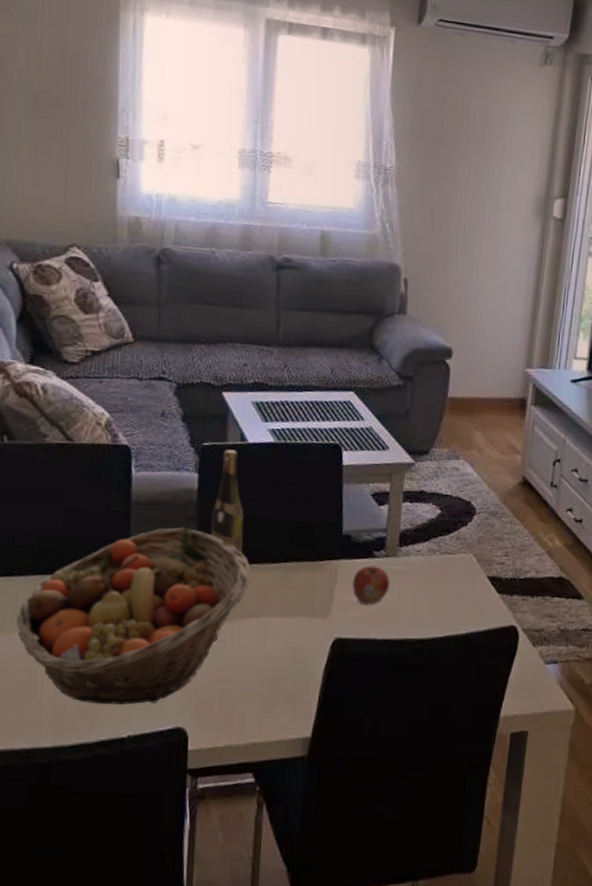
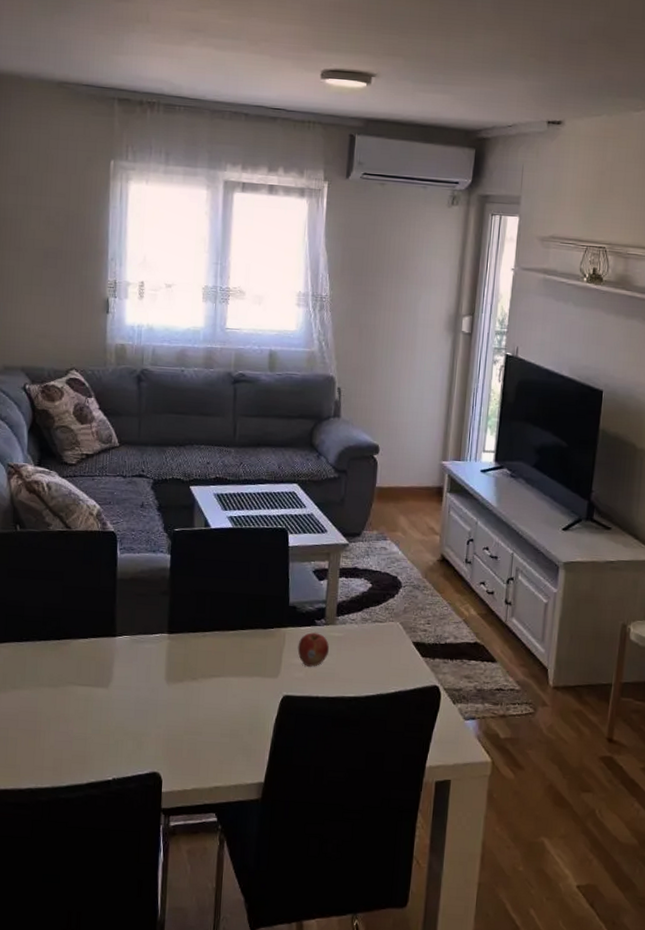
fruit basket: present [16,527,251,705] -> none [24,600,214,752]
wine bottle: present [210,449,244,553] -> none [180,534,208,622]

